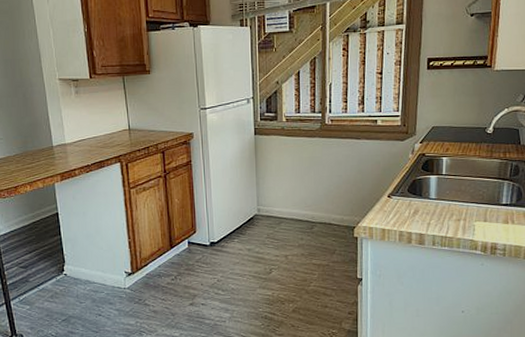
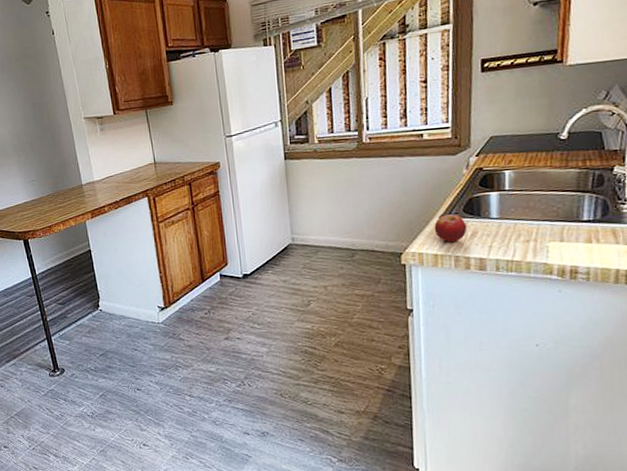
fruit: none [383,193,411,219] -> present [434,214,468,243]

